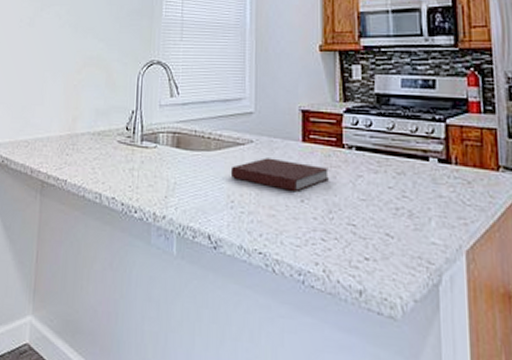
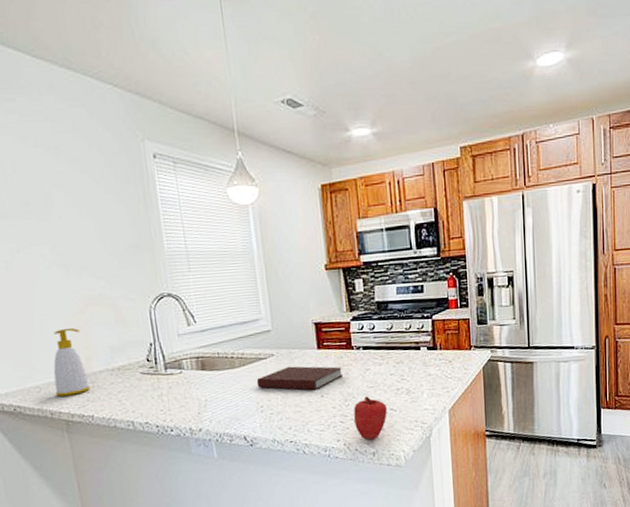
soap bottle: none [39,85,74,155] -> present [53,327,91,397]
apple: none [339,210,381,273] -> present [353,396,387,441]

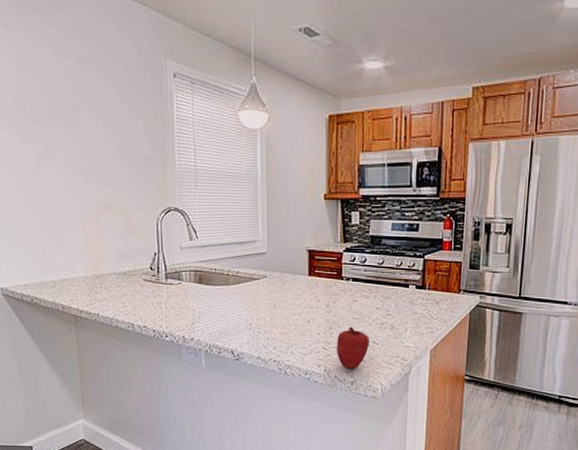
soap bottle: present [53,327,91,397] -> none [67,230,98,293]
notebook: present [256,366,342,391] -> none [248,289,330,315]

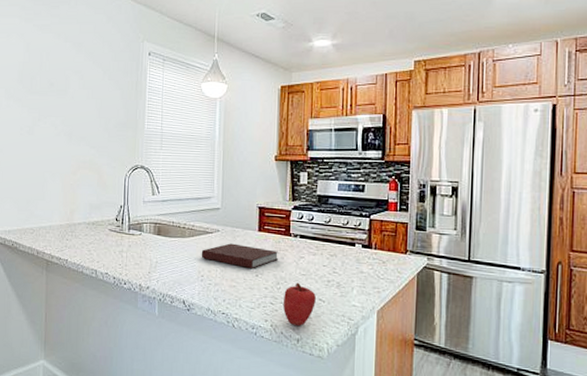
notebook: none [248,289,330,315] -> present [201,243,278,269]

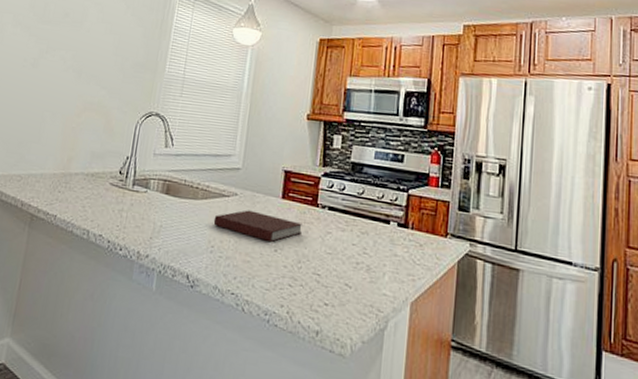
apple: present [283,282,316,327] -> none [303,262,342,316]

